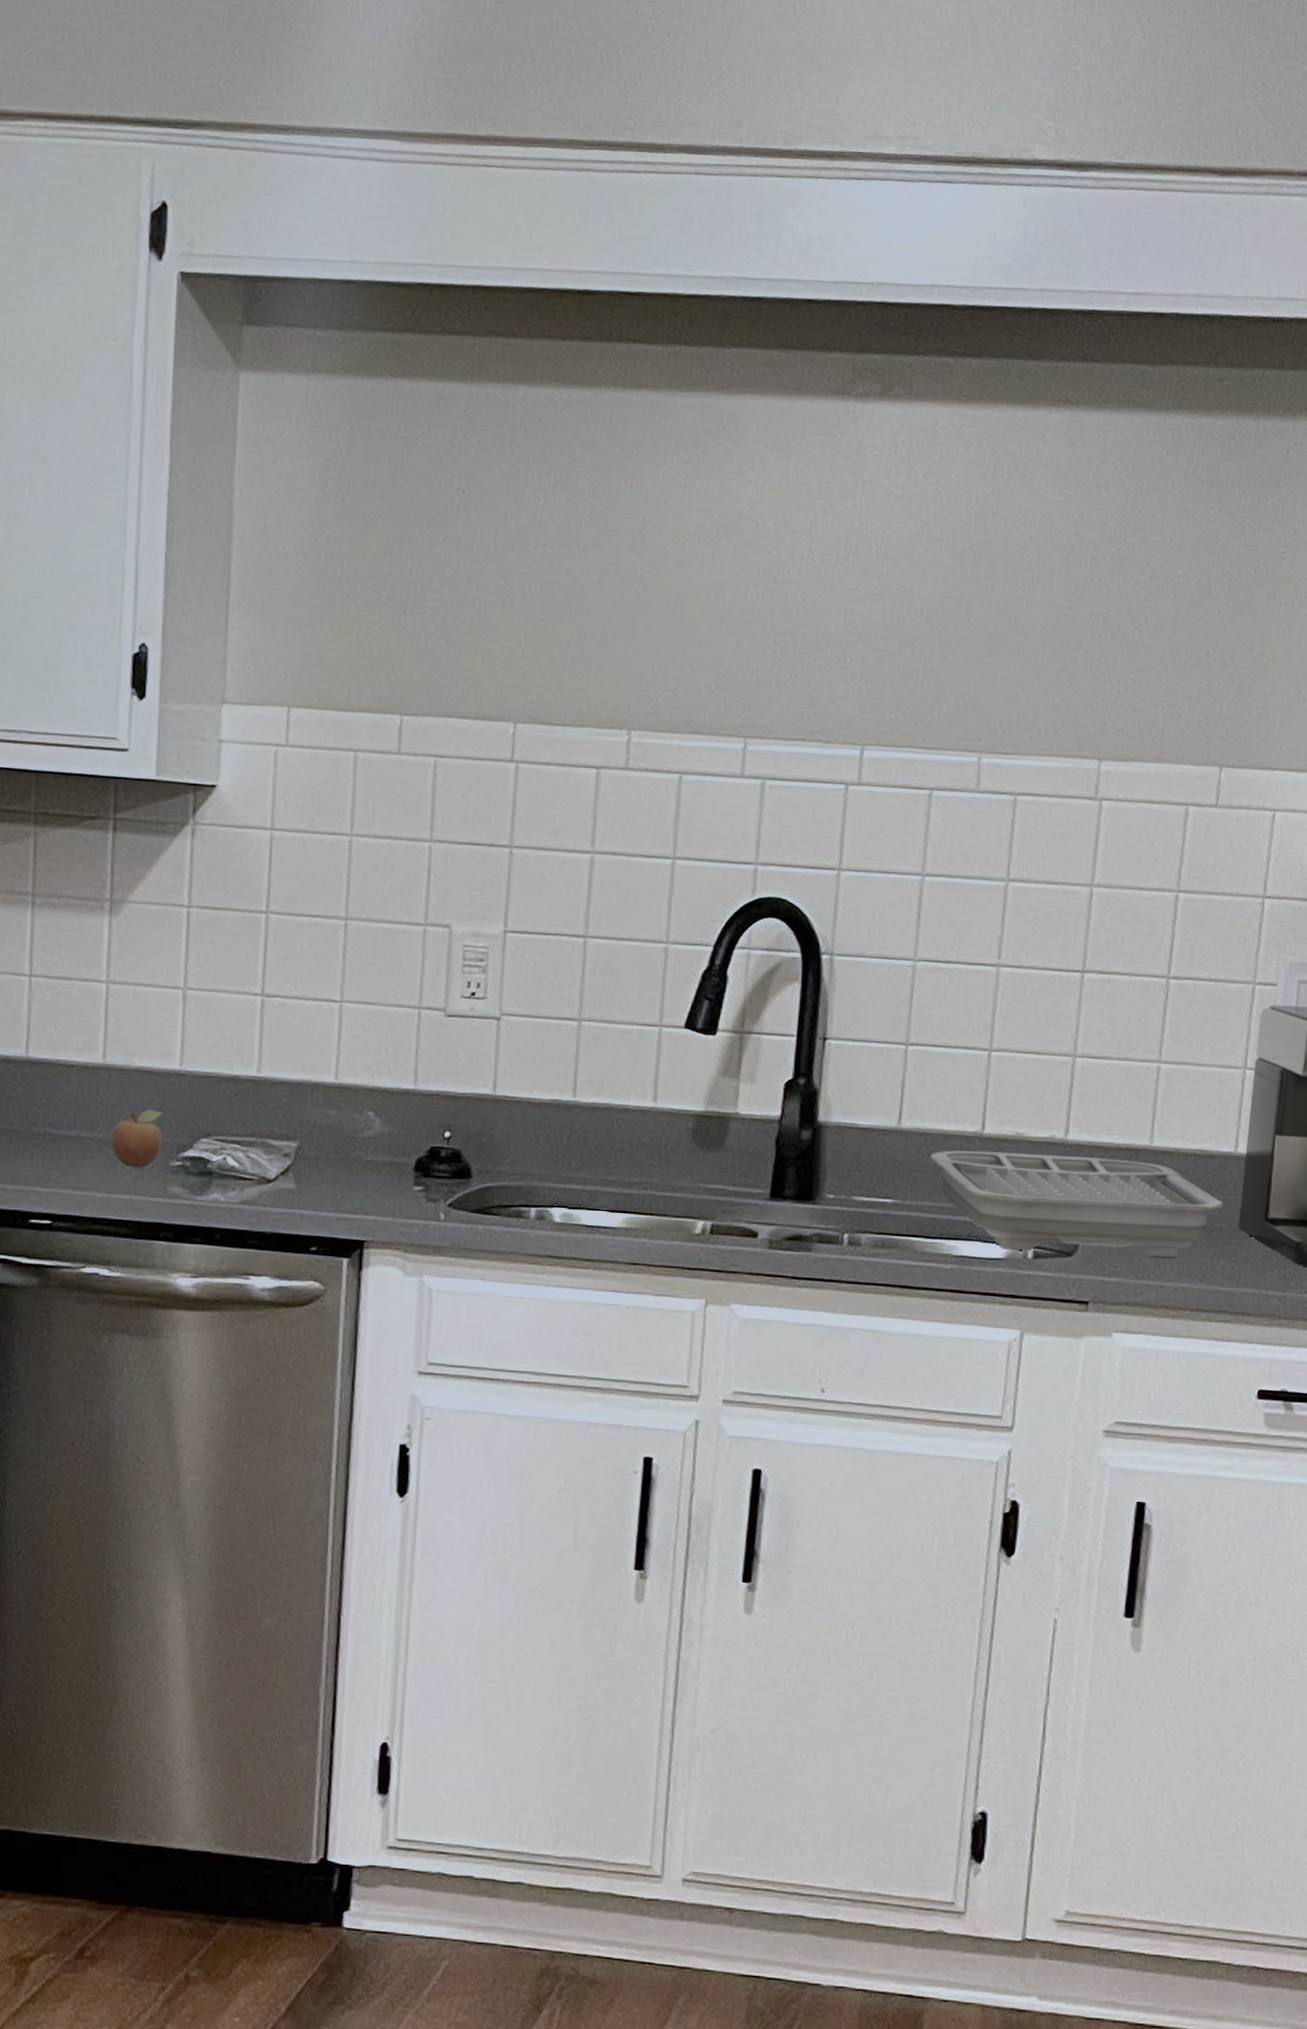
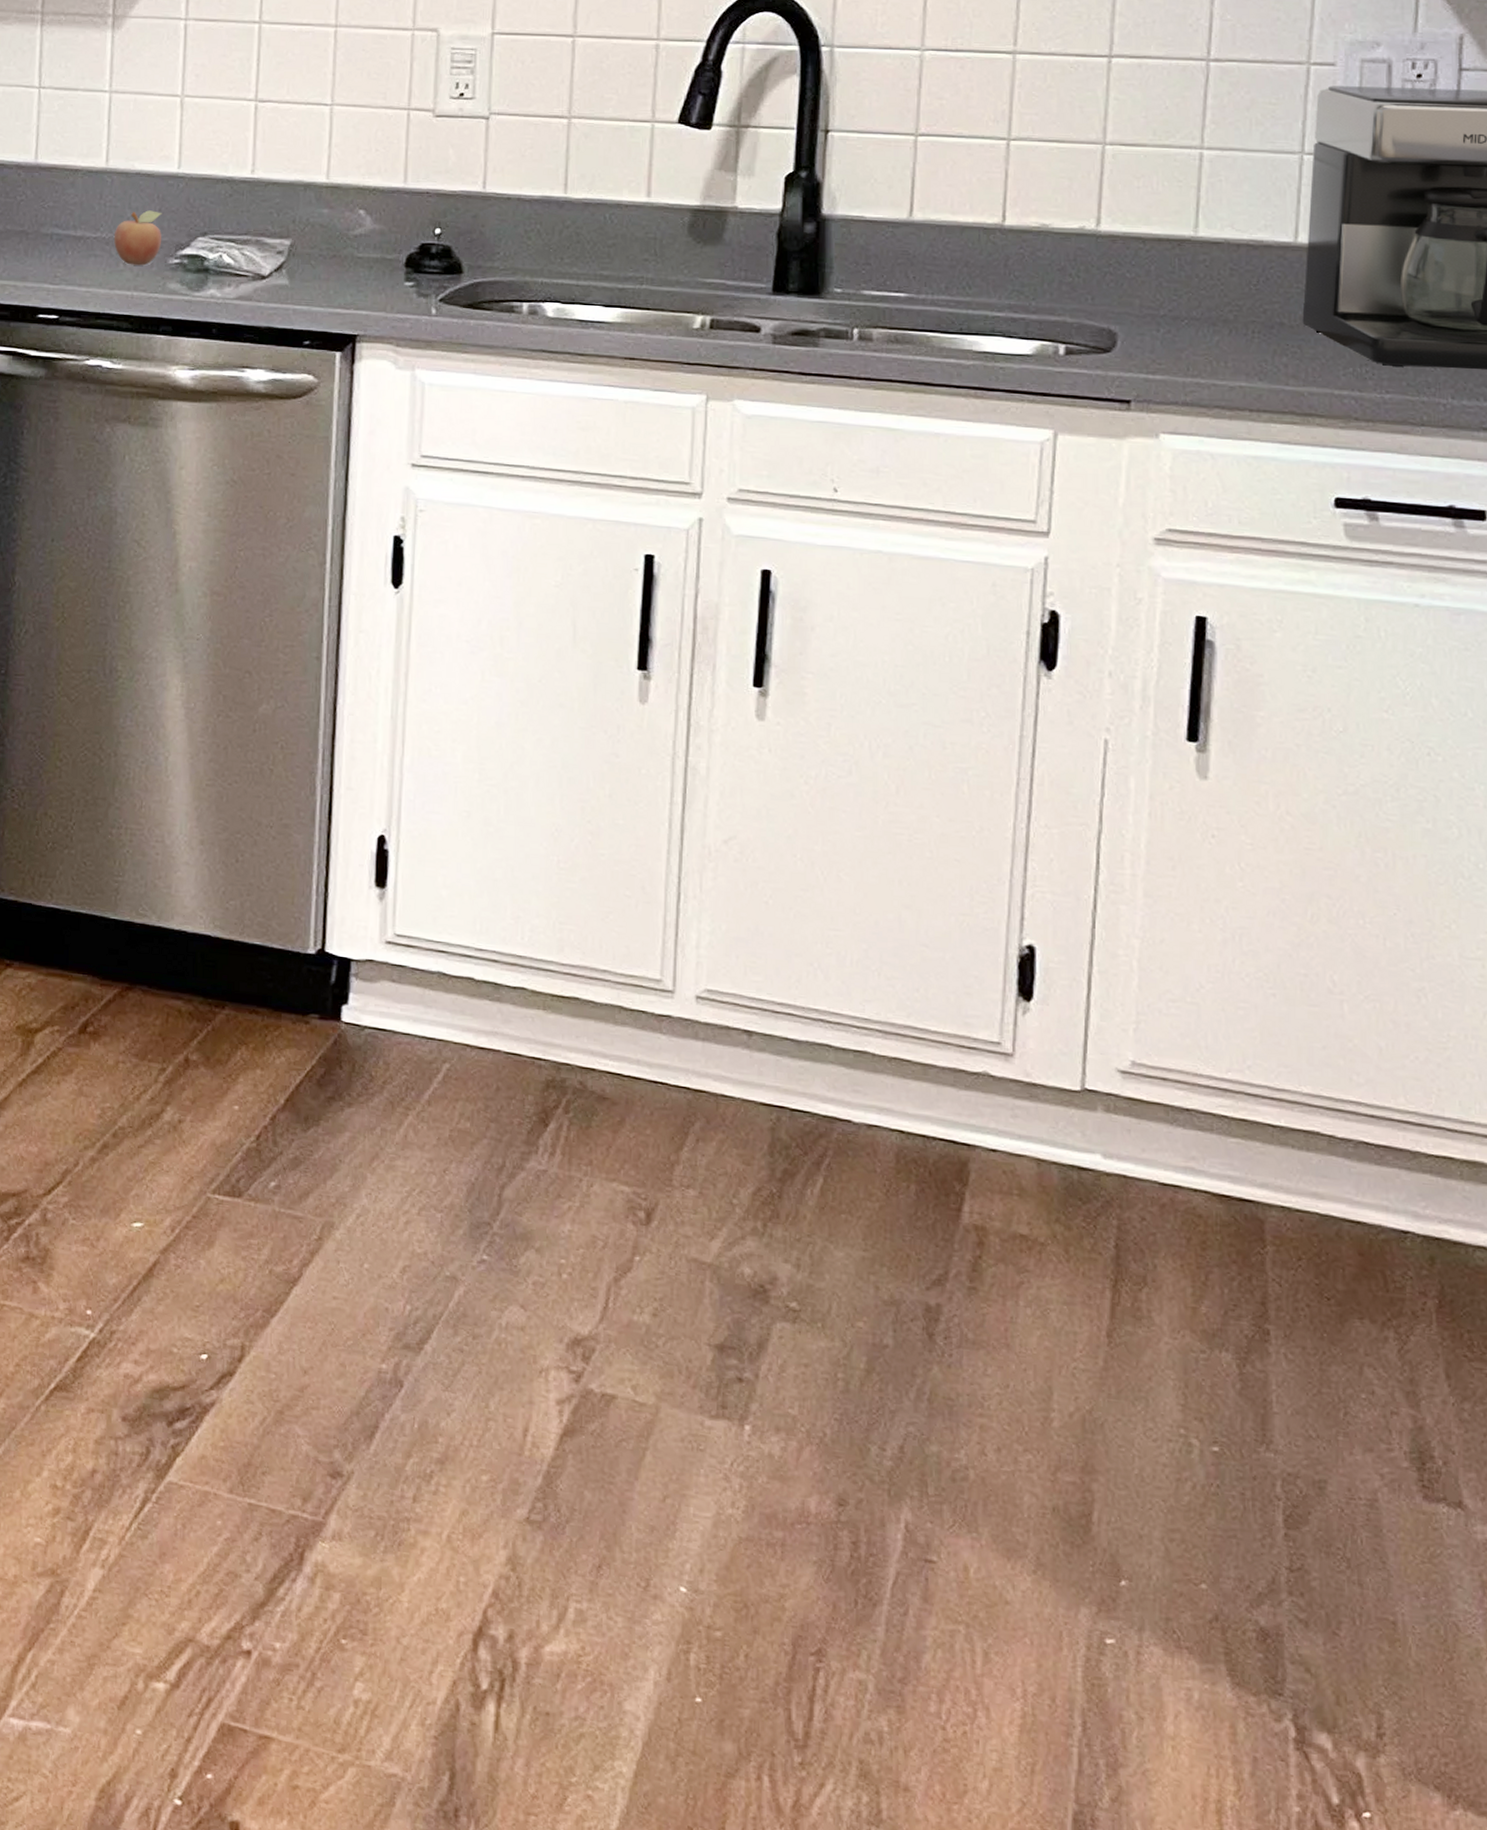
dish rack: present [929,1150,1223,1259] -> none [945,242,1284,356]

